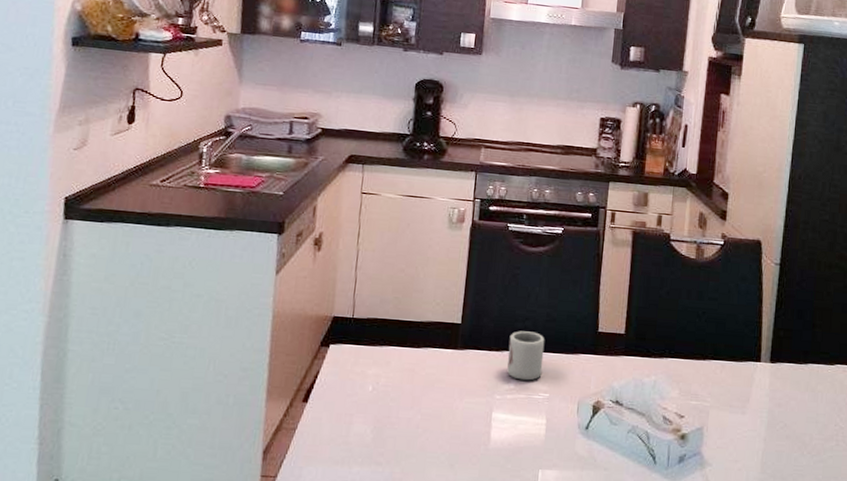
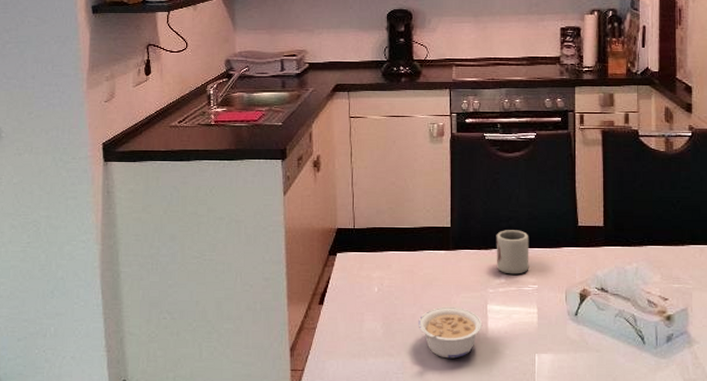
legume: none [413,411,485,471] -> present [418,306,483,359]

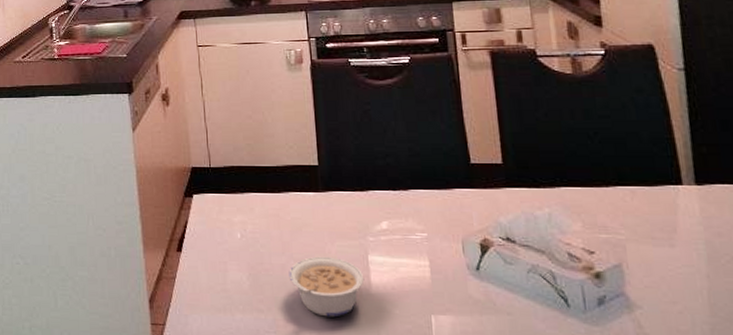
cup: present [496,230,529,275] -> none [372,168,415,220]

